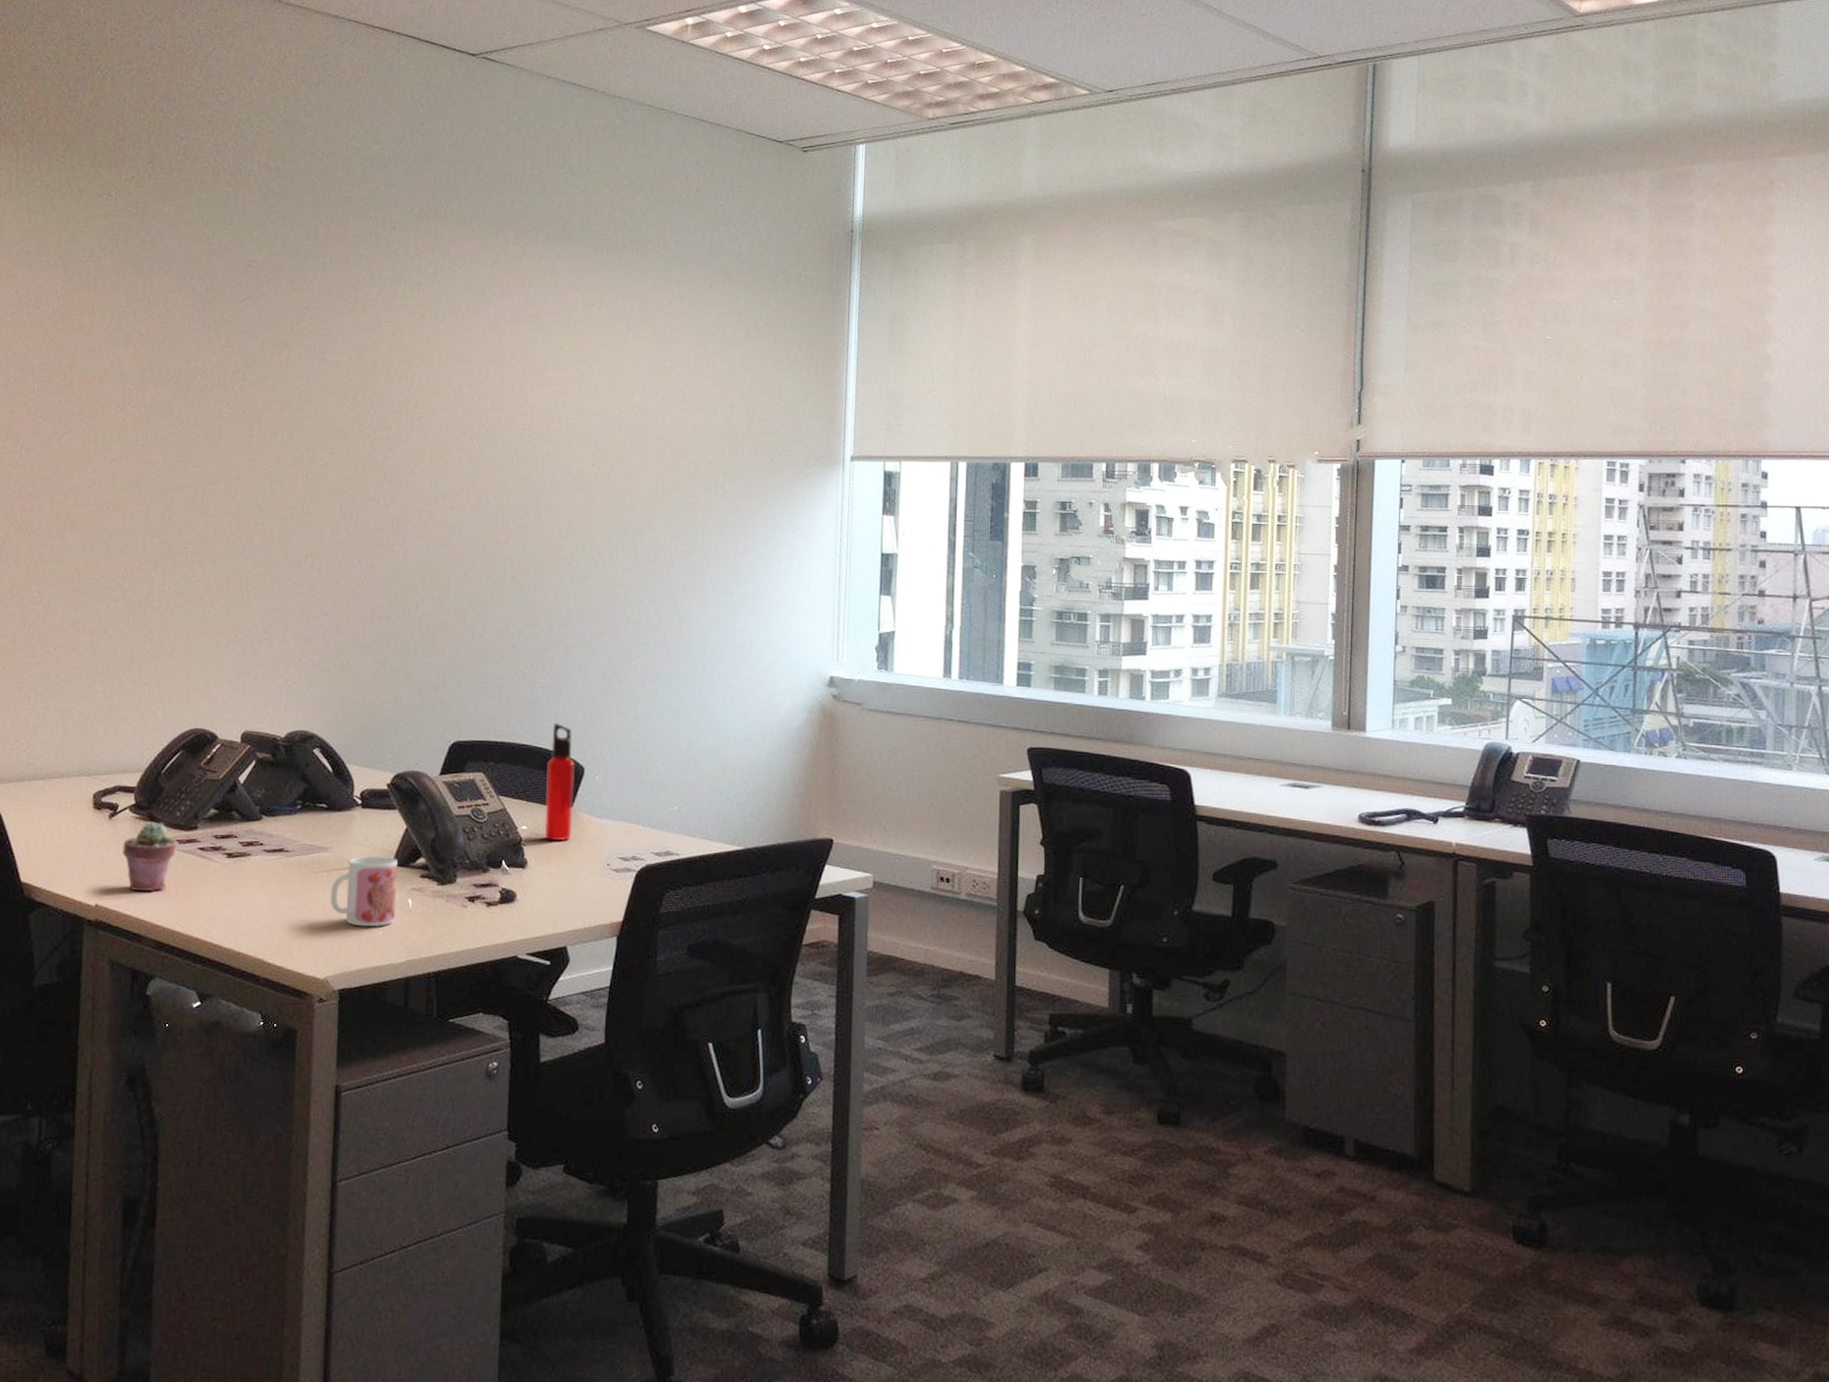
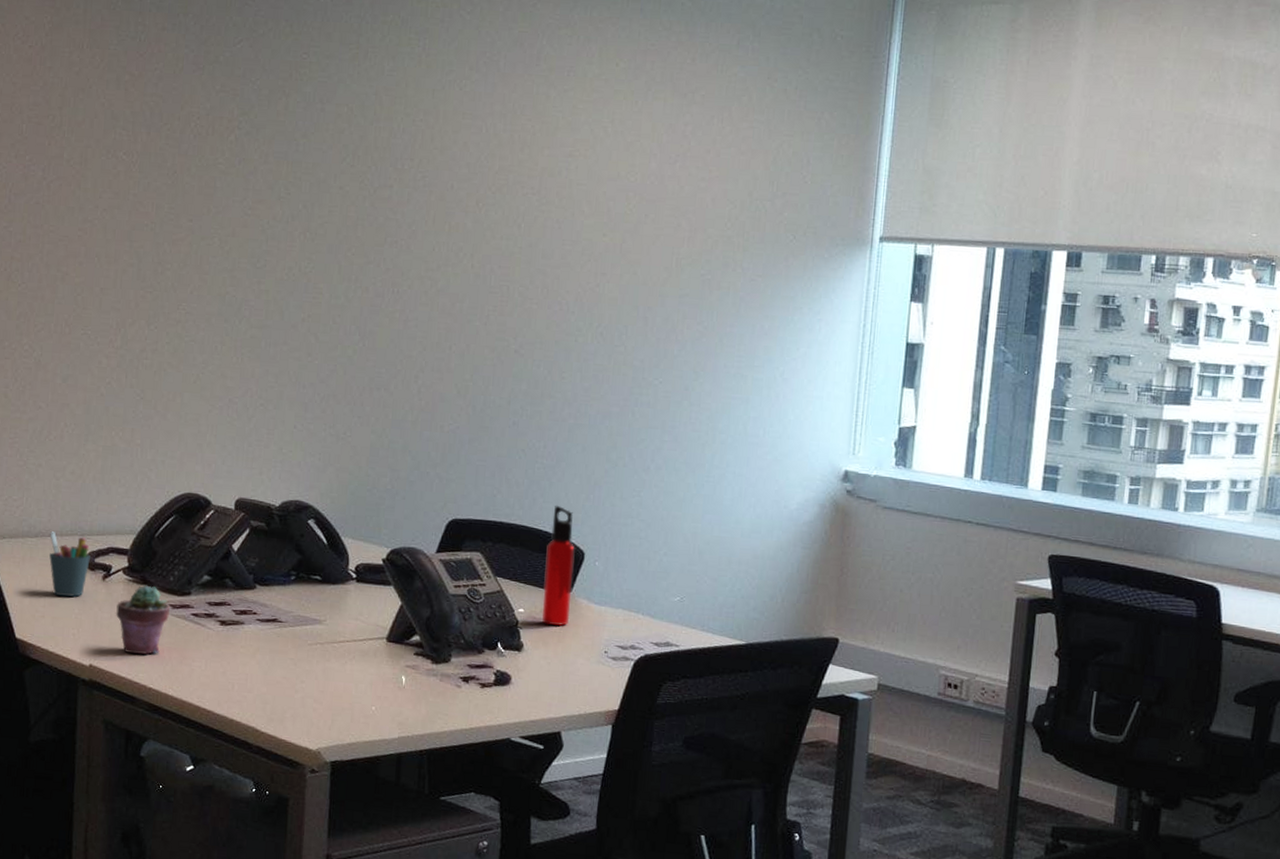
pen holder: none [56,773,97,838] -> present [49,531,91,597]
mug: present [330,855,397,927] -> none [324,630,392,702]

